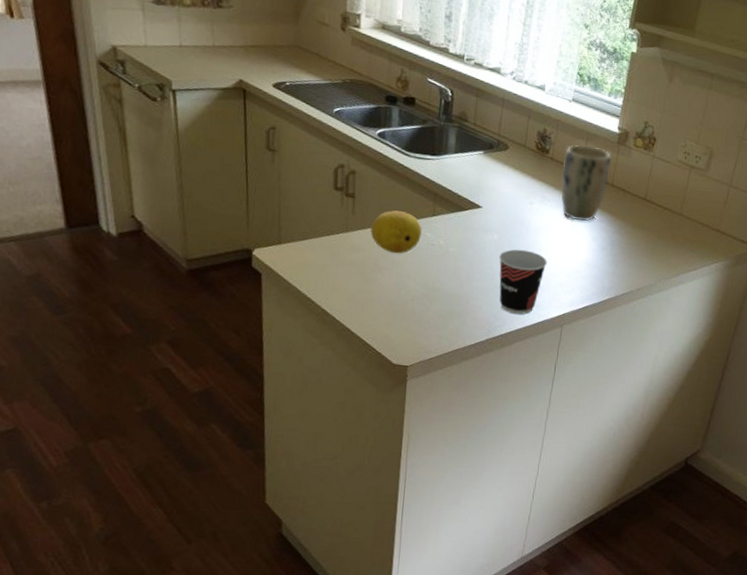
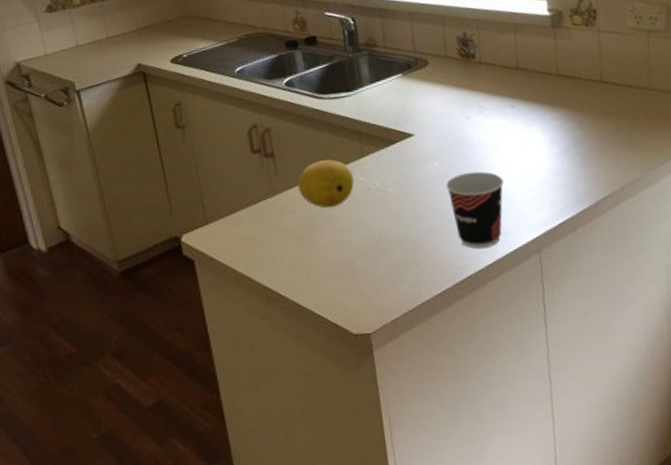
plant pot: present [560,145,612,222] -> none [494,37,553,126]

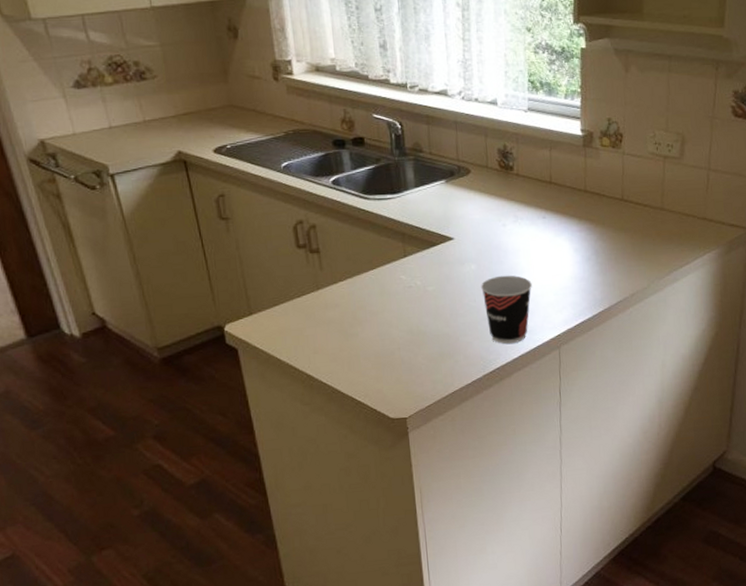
fruit: present [298,159,354,209] -> none [342,258,396,304]

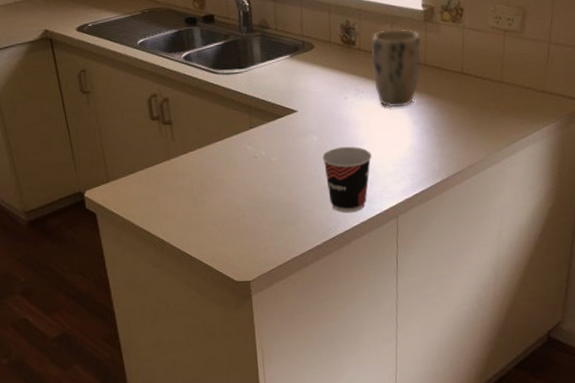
plant pot: none [530,154,581,235] -> present [371,29,421,108]

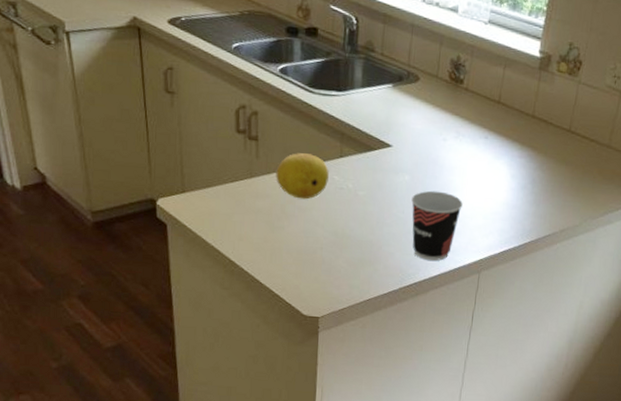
fruit: none [192,129,242,173] -> present [276,153,329,200]
plant pot: present [371,29,421,108] -> none [476,73,533,158]

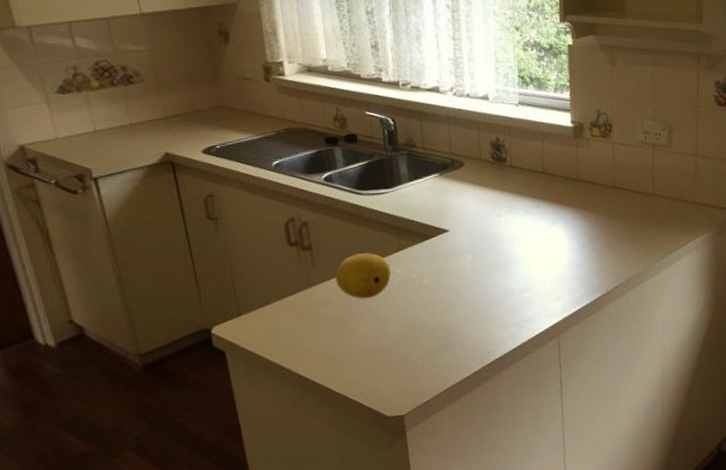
cup: present [411,190,463,262] -> none [477,264,529,335]

